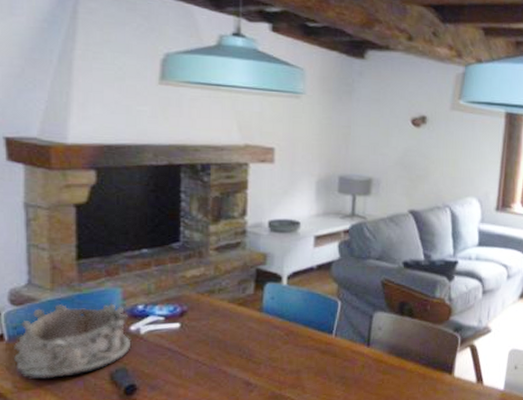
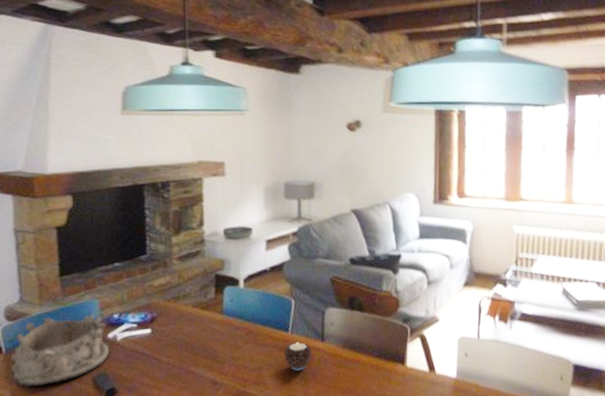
candle: none [326,346,356,376] -> present [284,342,312,371]

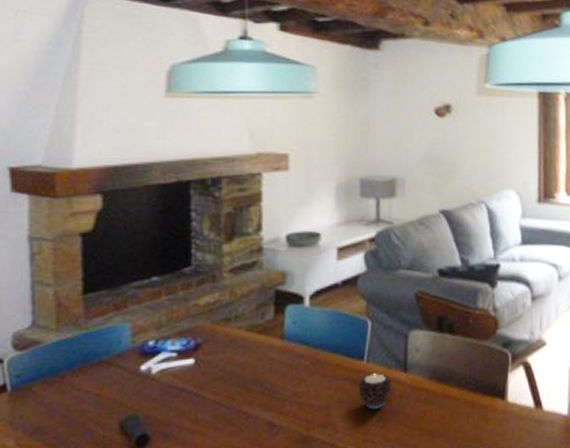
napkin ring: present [10,314,110,387] -> none [16,341,142,435]

